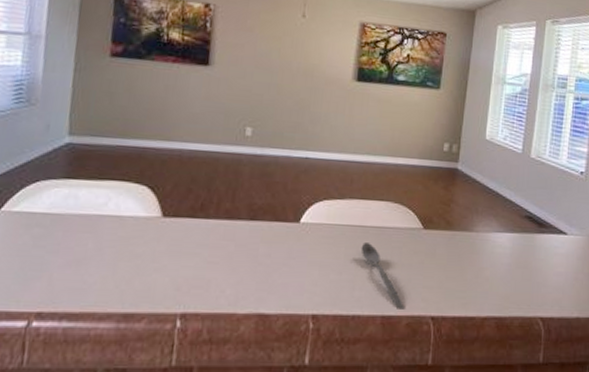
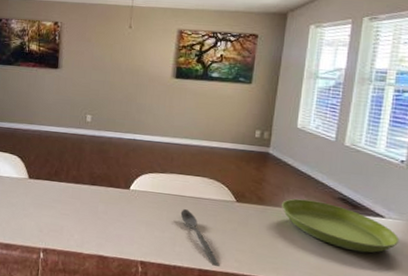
saucer: none [470,220,581,275] -> present [282,198,400,253]

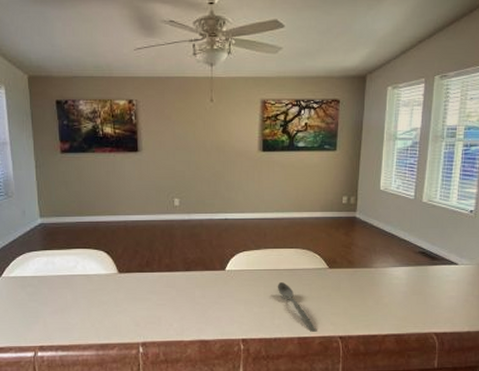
saucer: present [282,198,400,253] -> none [370,257,471,299]

